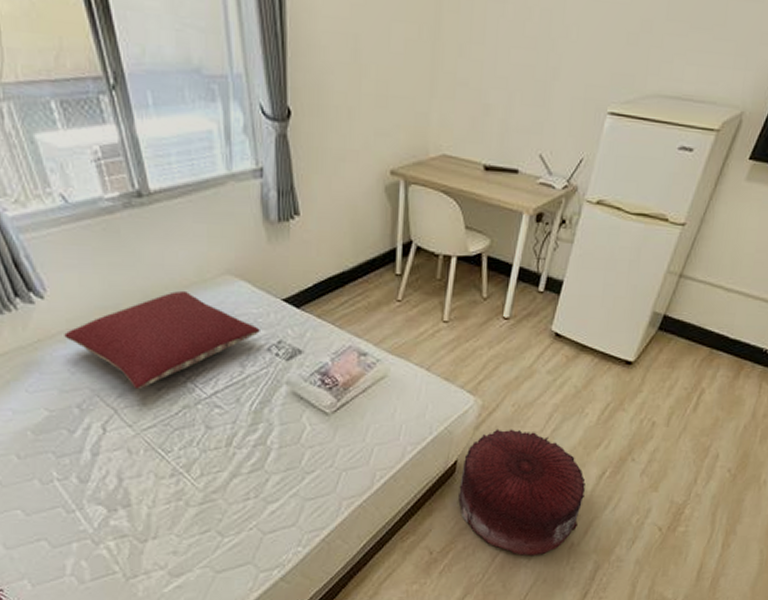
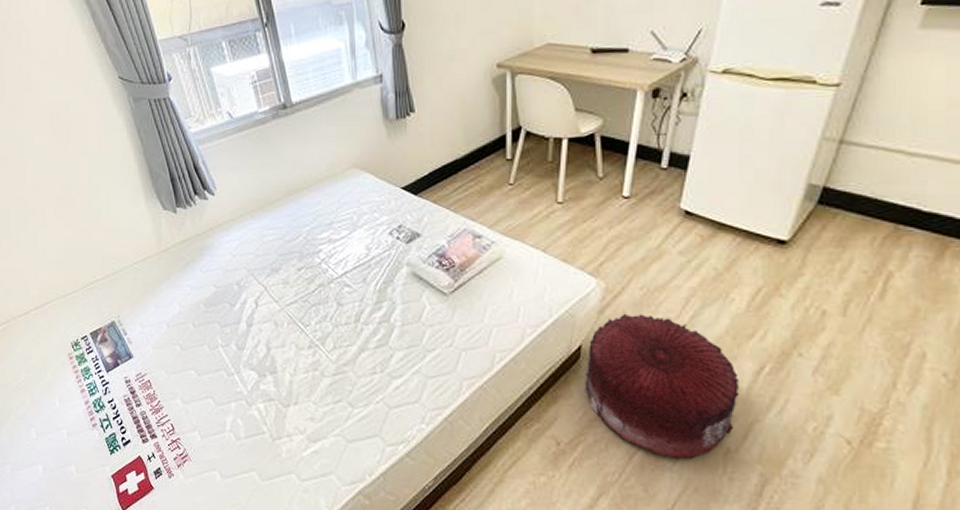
pillow: present [64,290,260,390] -> none [228,183,383,270]

